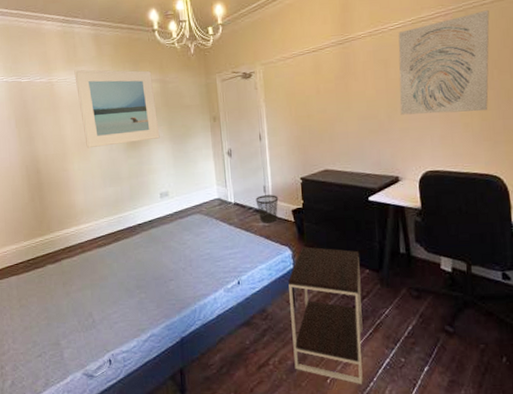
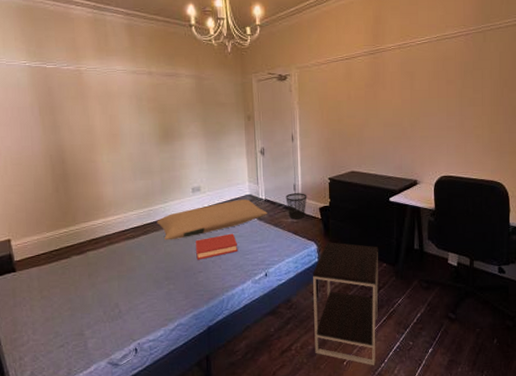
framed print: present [74,69,160,149] -> none [105,59,194,141]
pillow: none [127,203,237,248] -> present [157,199,267,240]
hardback book: none [165,239,209,268] -> present [196,233,238,260]
wall art: present [398,9,490,115] -> none [422,33,504,125]

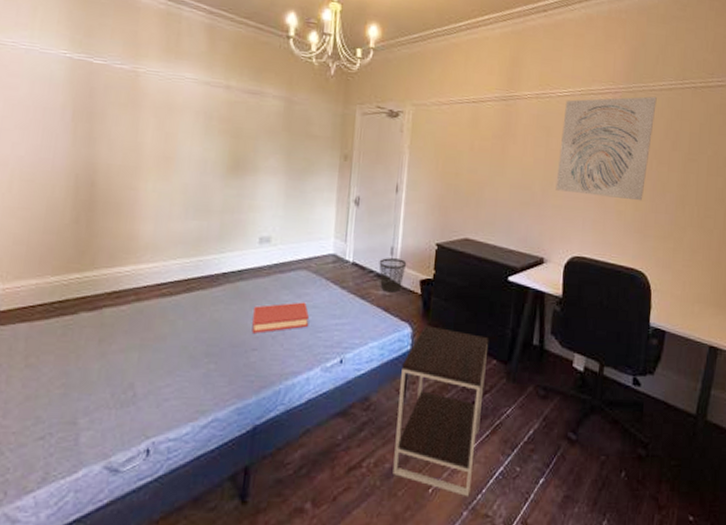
pillow: present [157,199,267,240] -> none [206,259,353,303]
wall art: none [422,33,504,125] -> present [555,96,657,201]

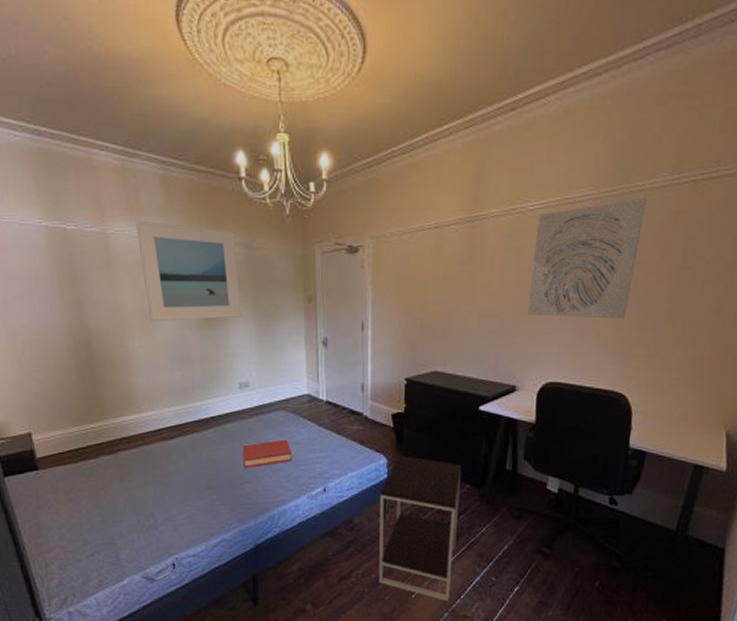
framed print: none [170,62,277,169] -> present [135,220,242,322]
wastebasket: present [379,258,407,293] -> none [351,395,378,427]

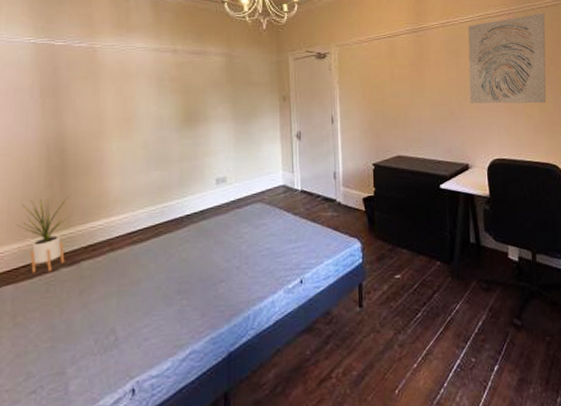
house plant: none [56,390,104,458] -> present [16,196,70,273]
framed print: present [135,220,242,322] -> none [124,36,221,126]
hardback book: present [243,439,293,468] -> none [218,232,269,267]
side table: present [379,456,461,602] -> none [356,238,434,393]

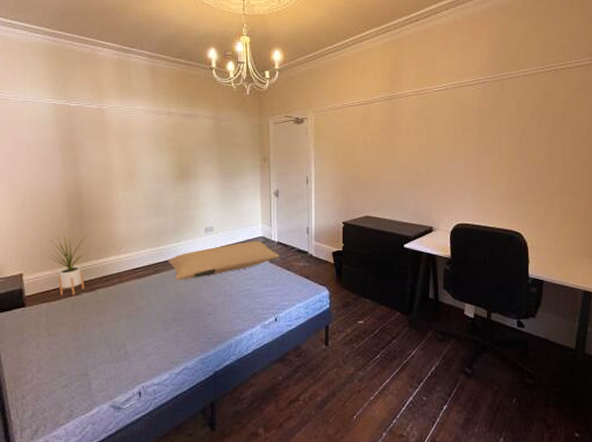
pillow: none [171,190,304,244] -> present [168,241,279,280]
wall art: present [468,13,547,104] -> none [438,82,521,173]

